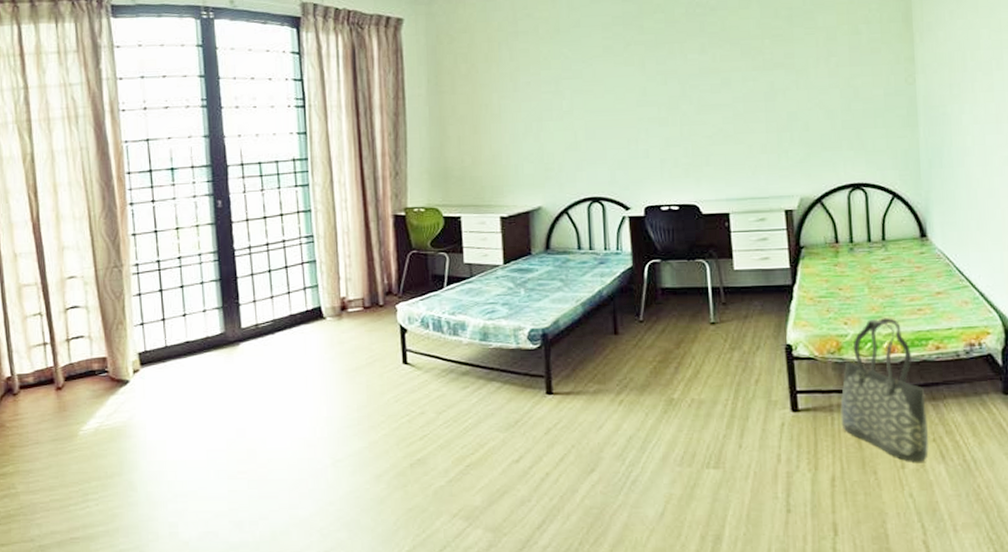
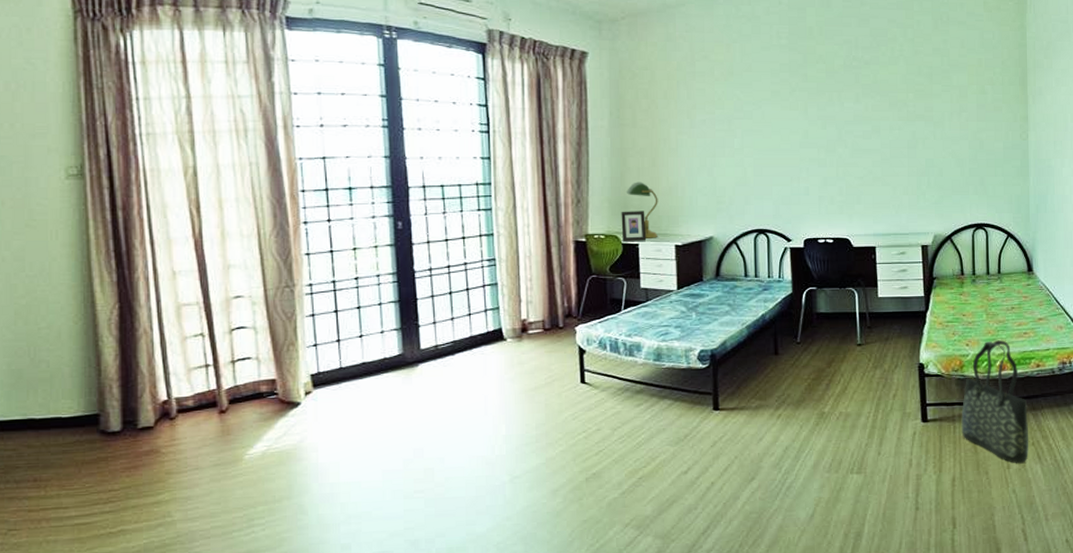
picture frame: none [441,181,469,215] -> present [621,211,647,242]
desk lamp: none [446,151,481,211] -> present [626,182,658,238]

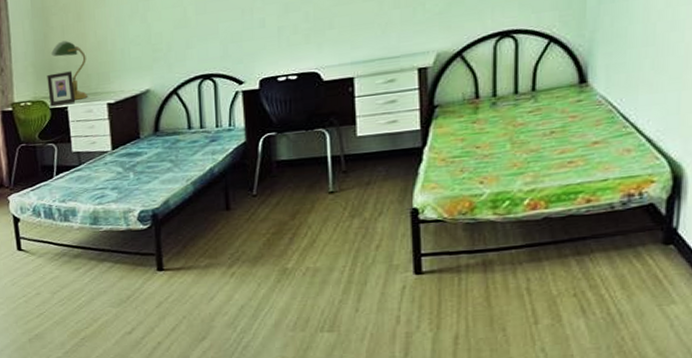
tote bag: present [961,340,1028,463] -> none [469,173,569,317]

